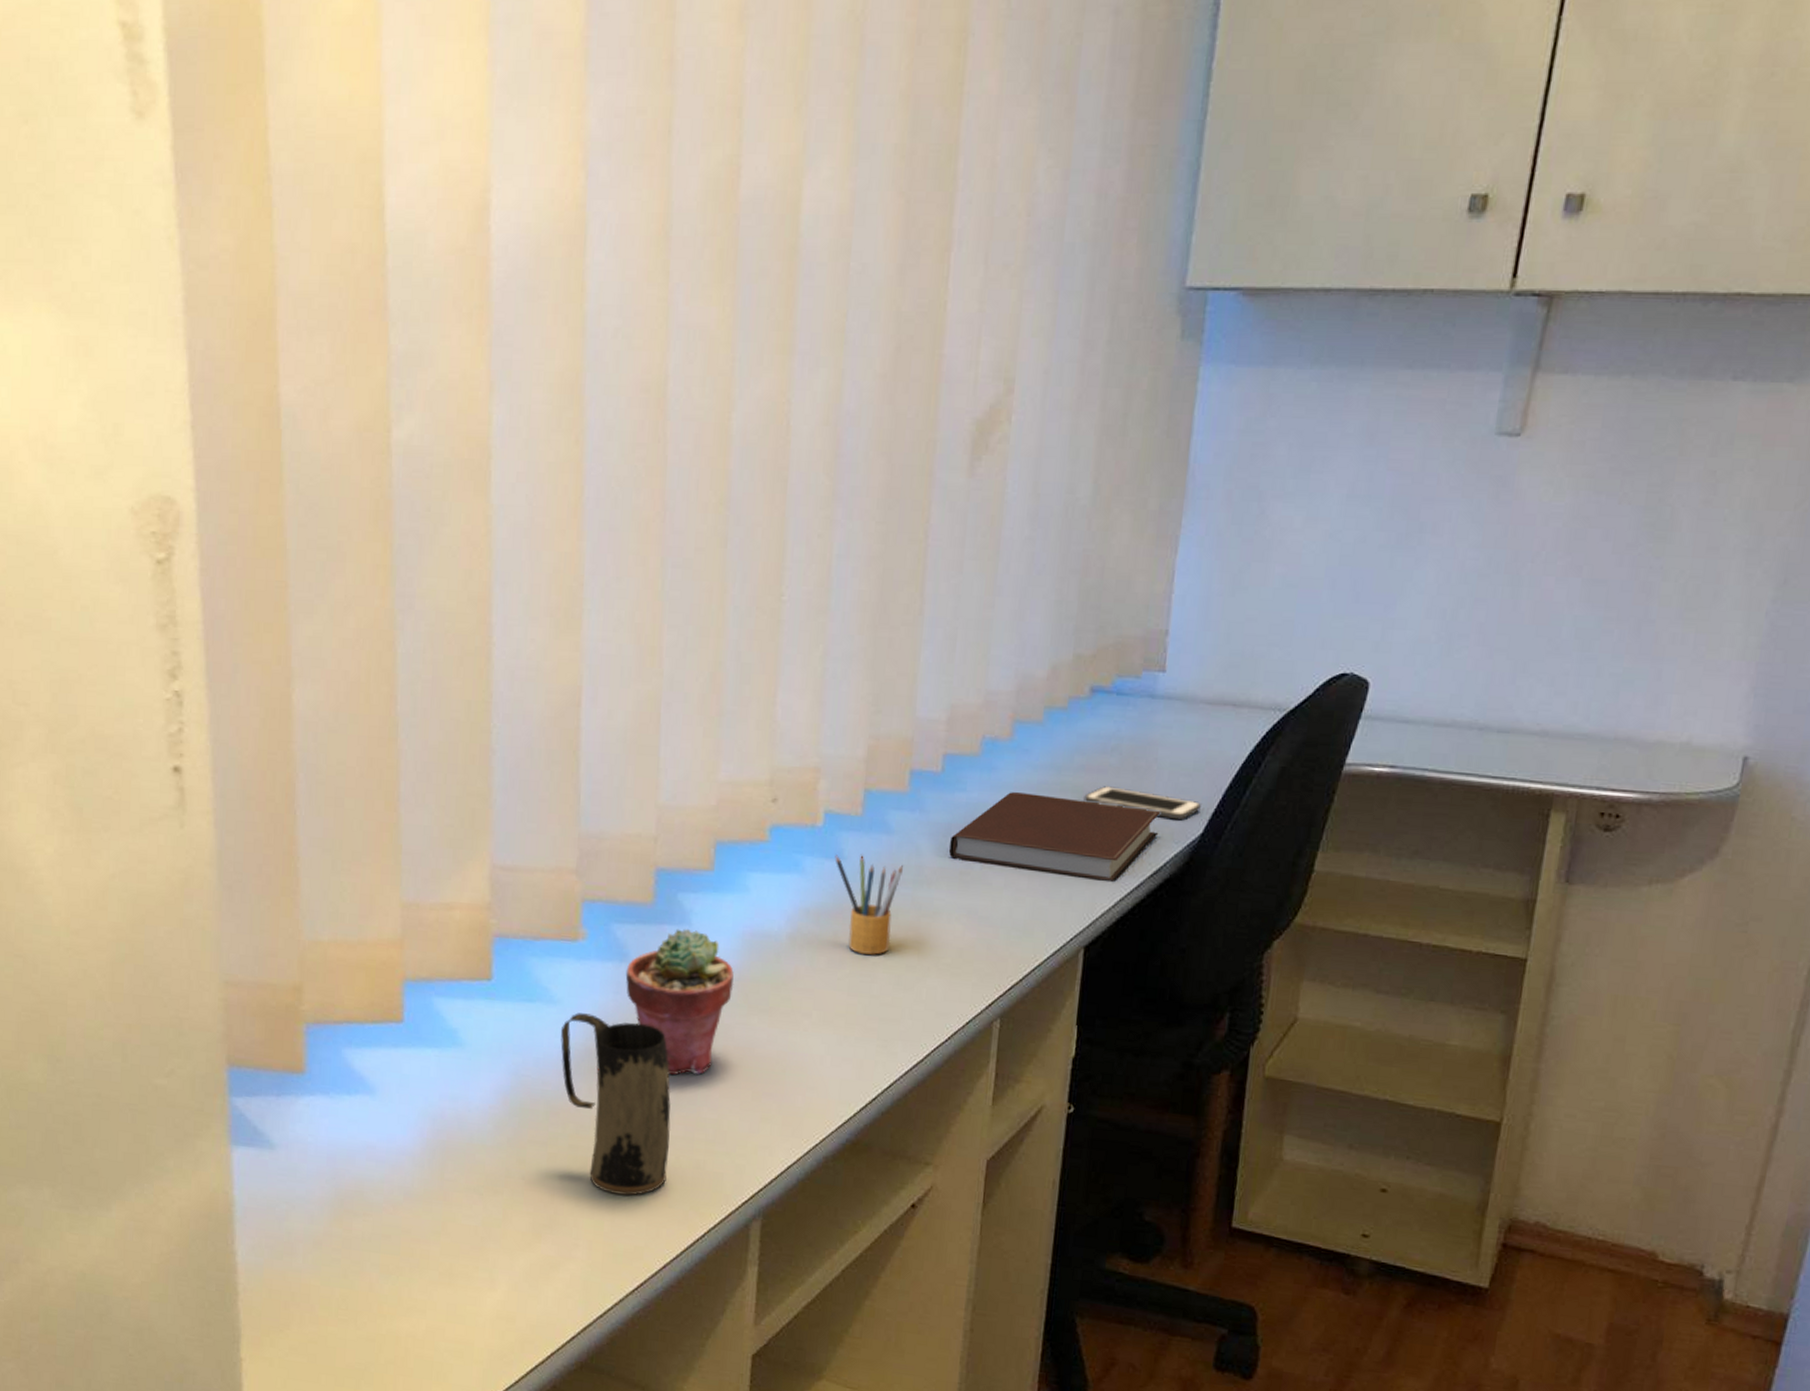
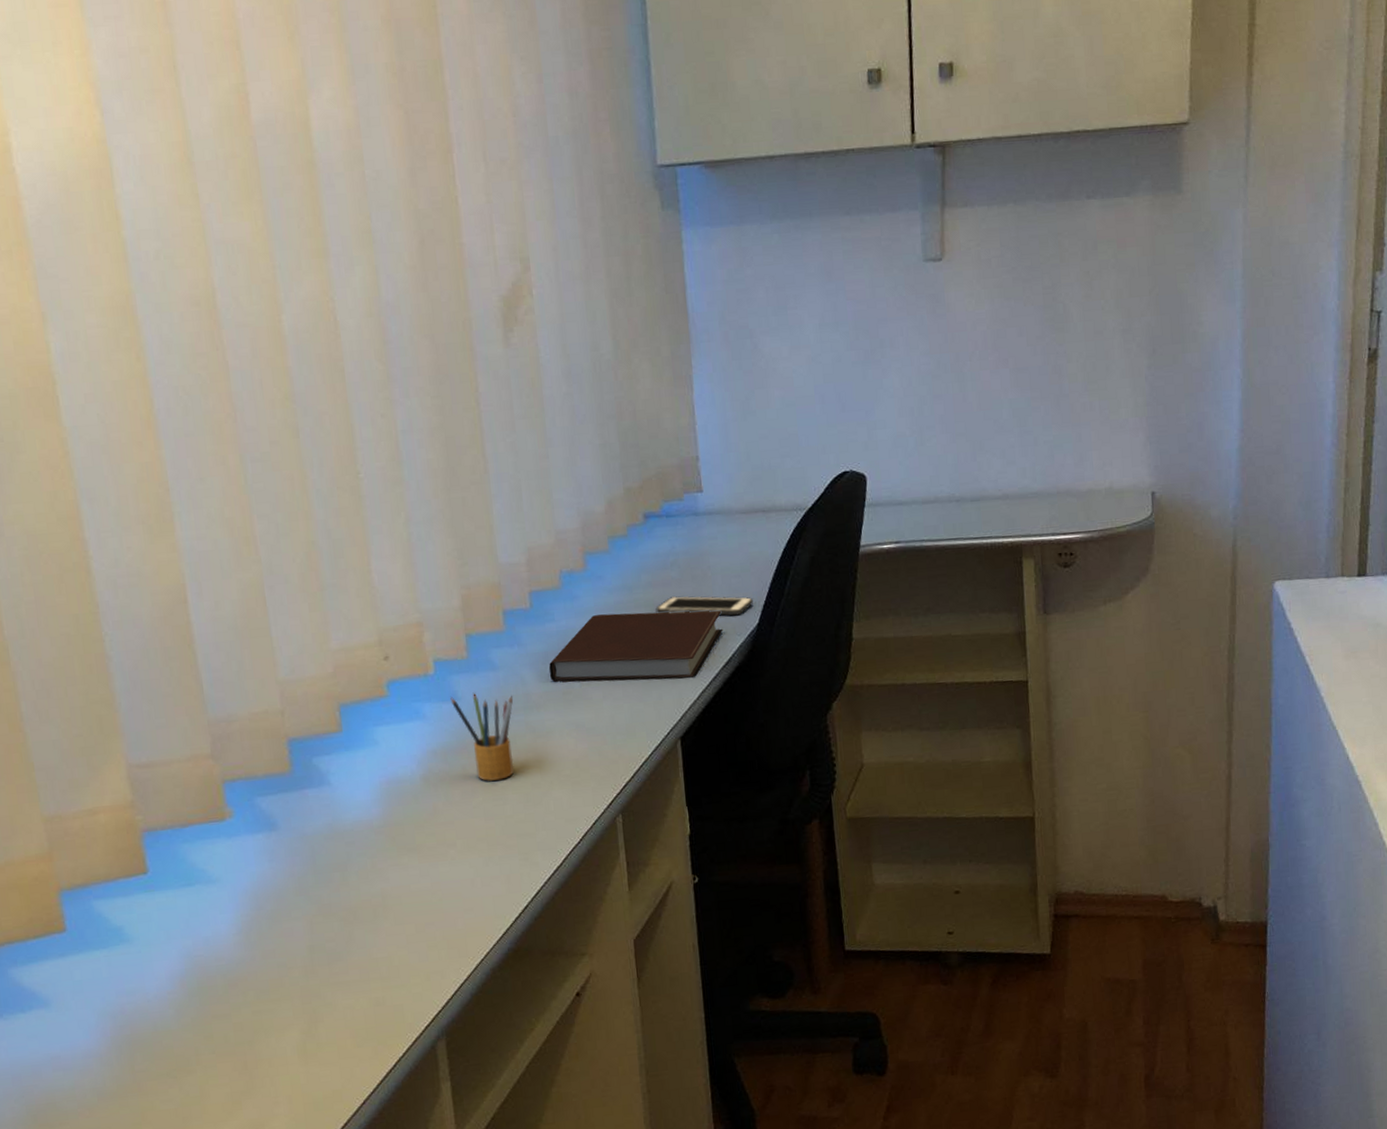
mug: present [560,1013,671,1196] -> none [224,883,351,1048]
potted succulent: present [625,928,734,1076] -> none [276,788,381,926]

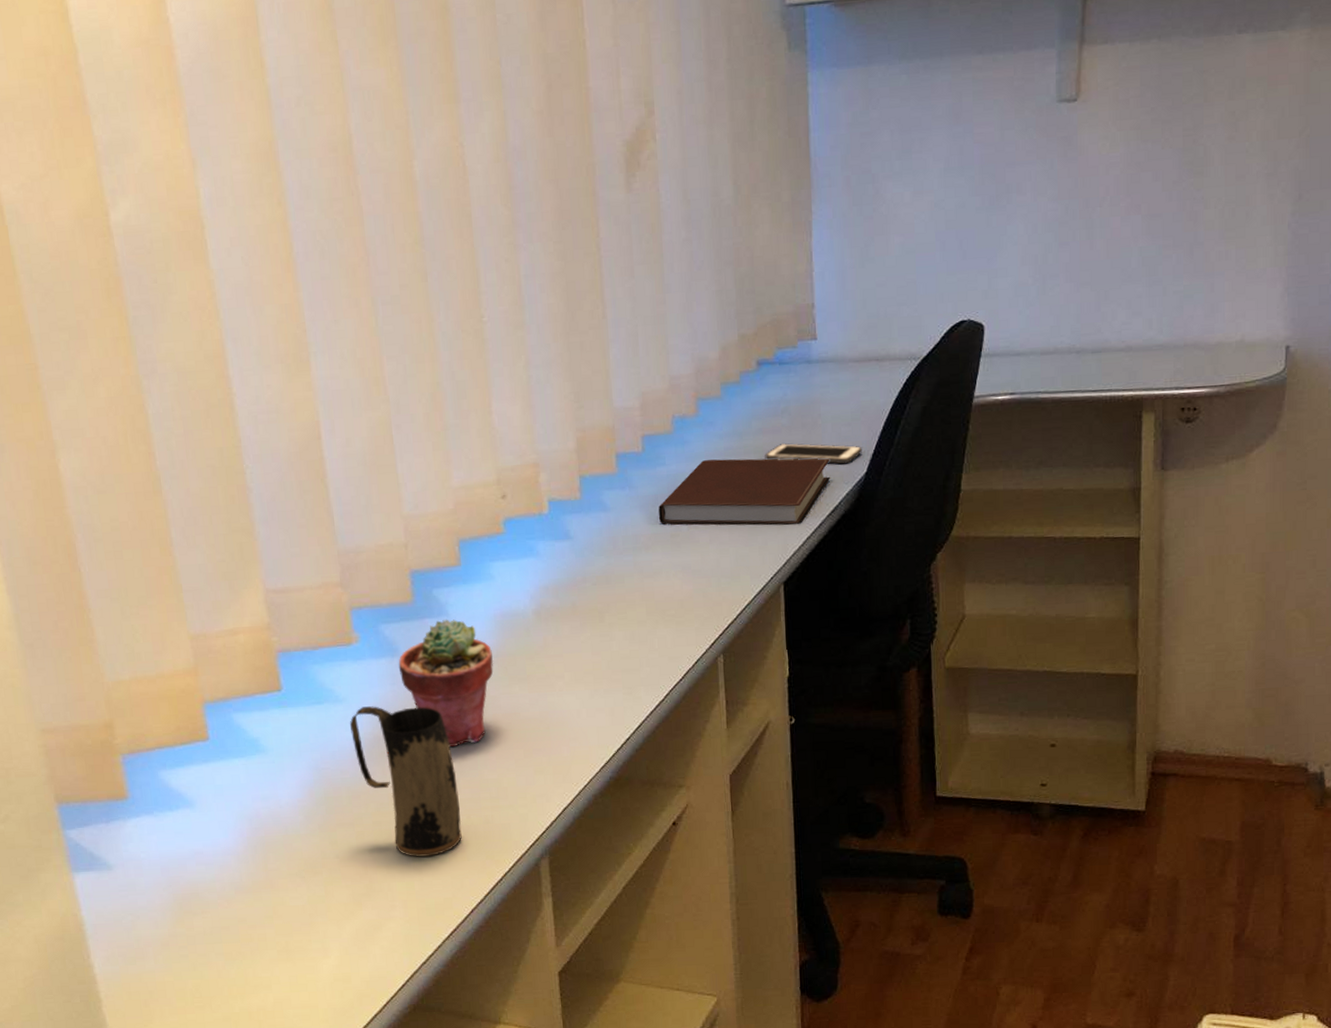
mug: none [224,883,351,1048] -> present [349,706,462,857]
potted succulent: none [276,788,381,926] -> present [398,619,494,747]
pencil box: present [450,692,514,782] -> none [563,532,623,619]

